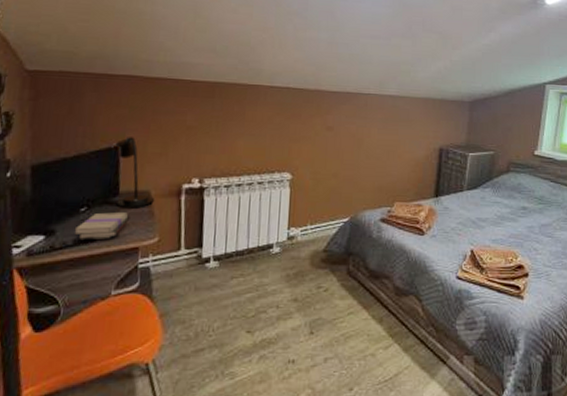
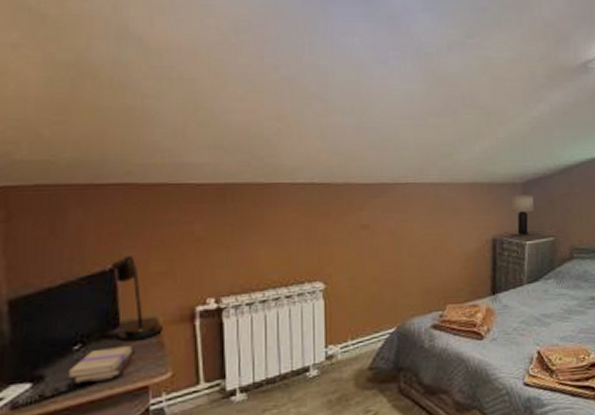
table lamp: none [458,111,479,148] -> present [511,194,534,236]

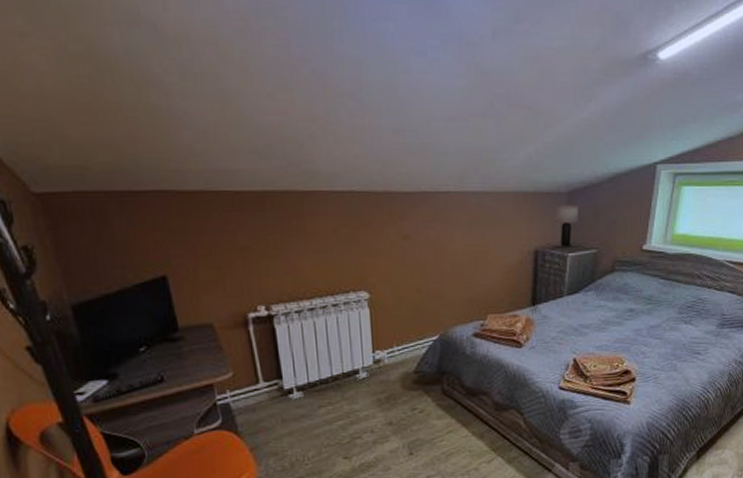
books: present [67,346,136,385] -> none [138,349,197,382]
desk lamp: present [106,256,164,342] -> none [158,264,221,345]

